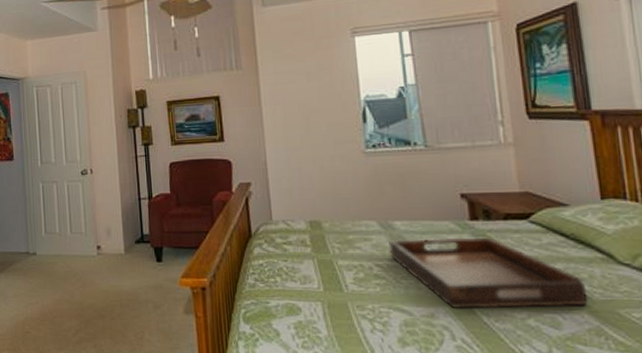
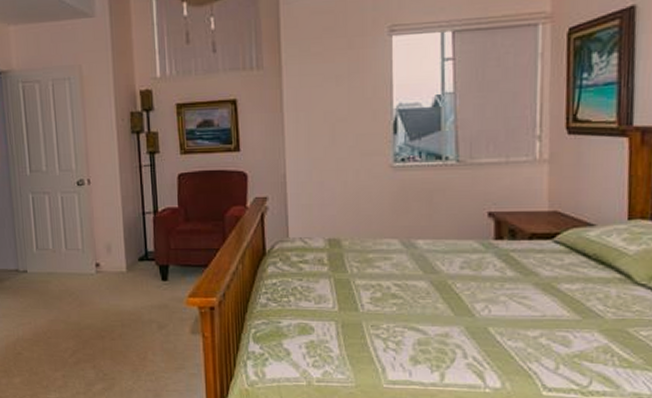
serving tray: present [389,237,588,310] -> none [409,257,601,329]

